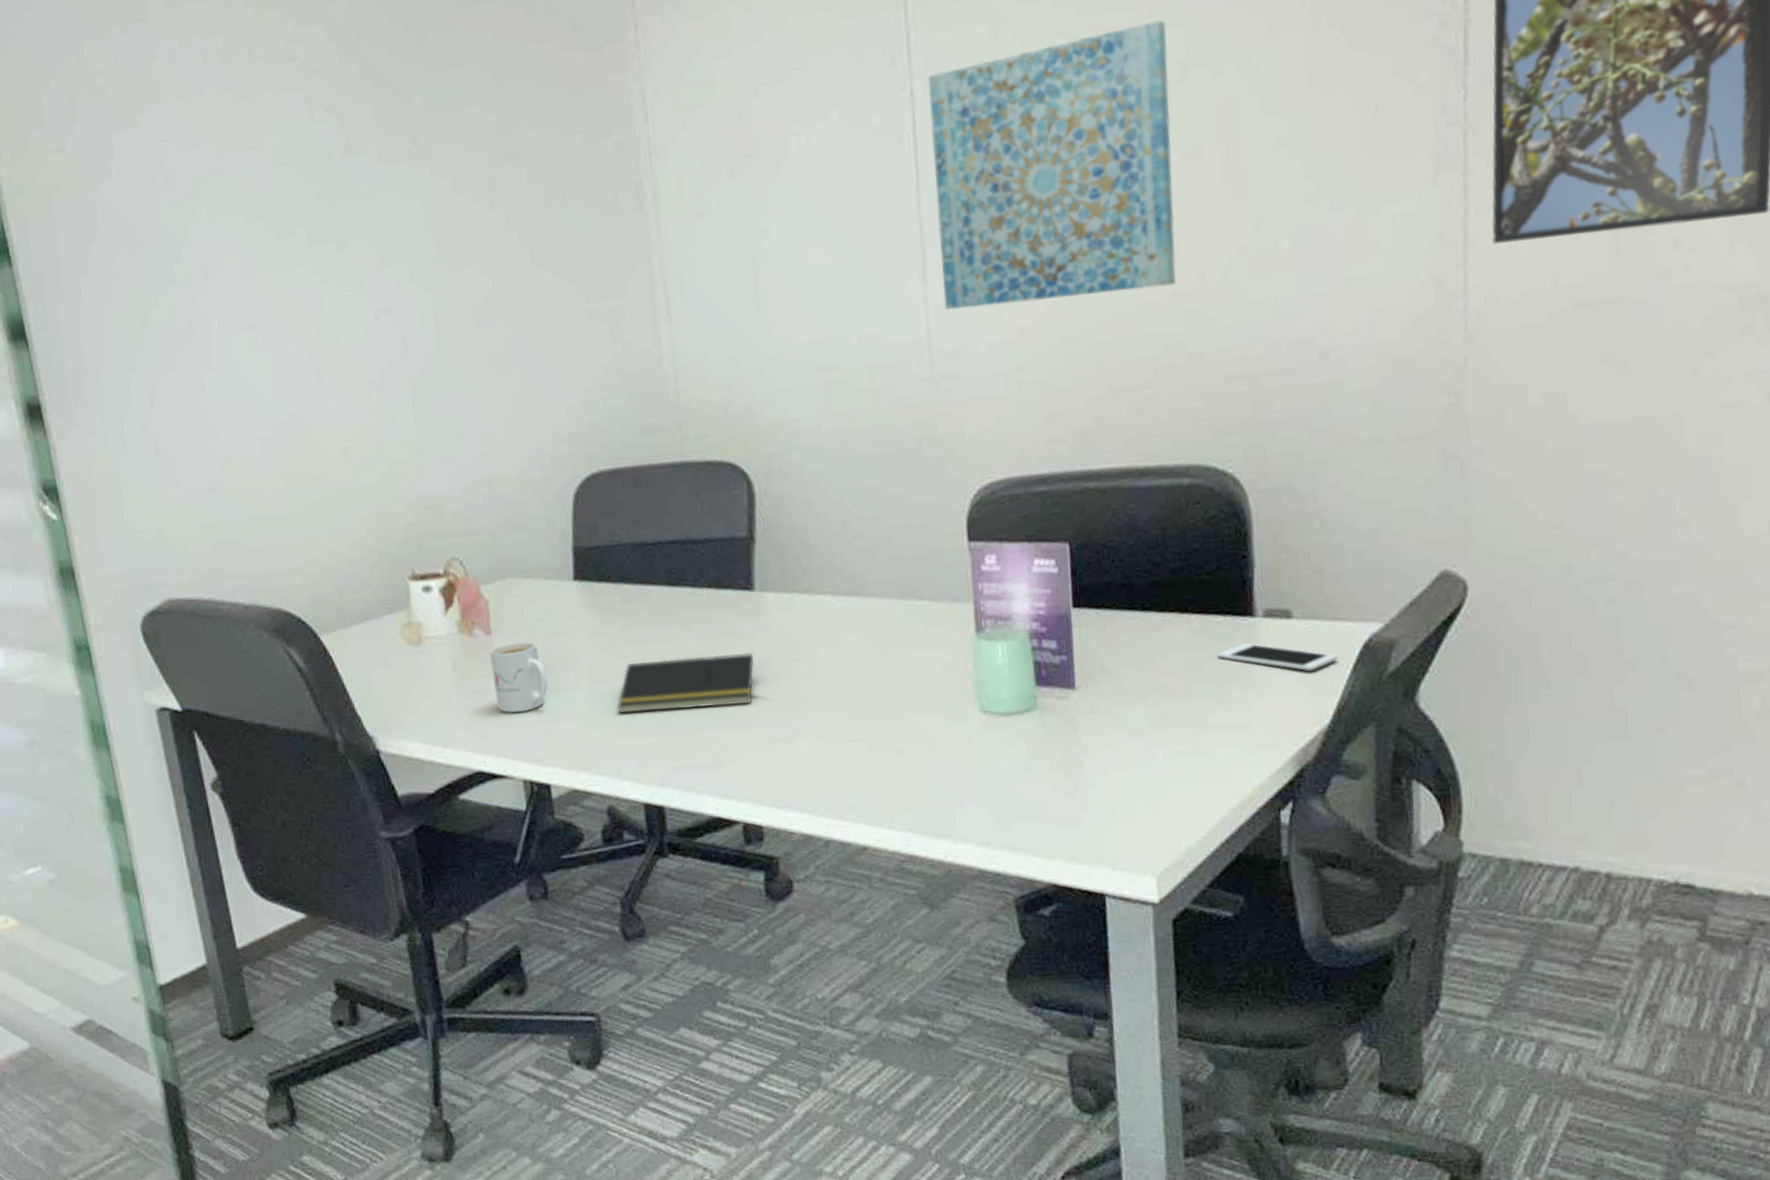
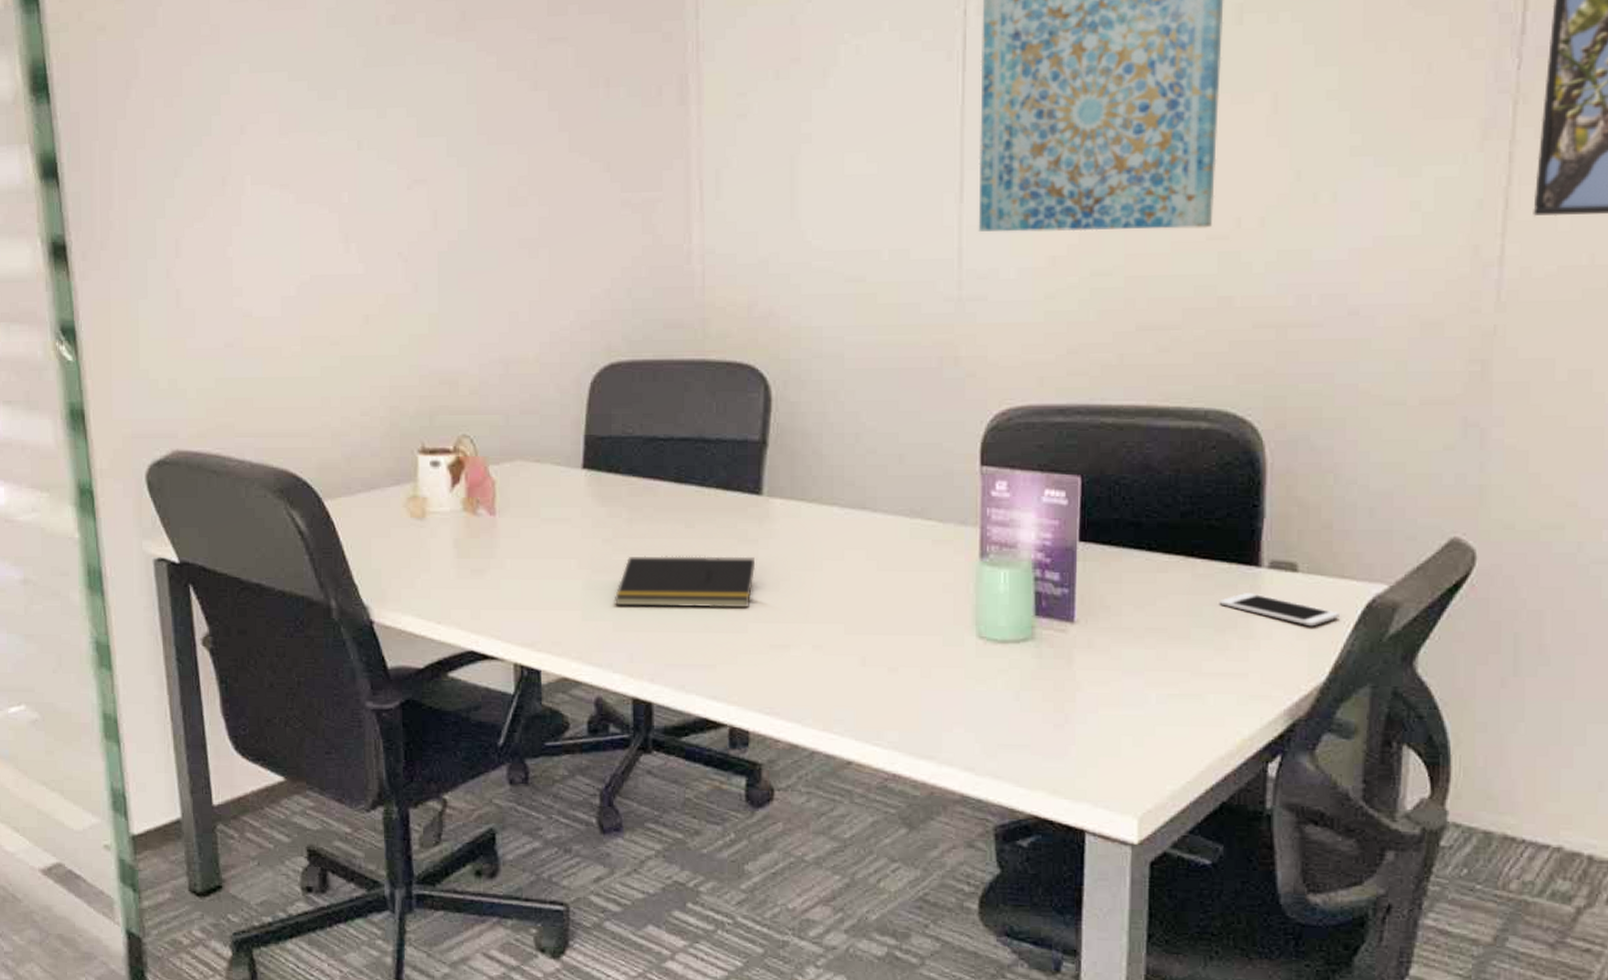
mug: present [489,641,548,713] -> none [491,524,547,595]

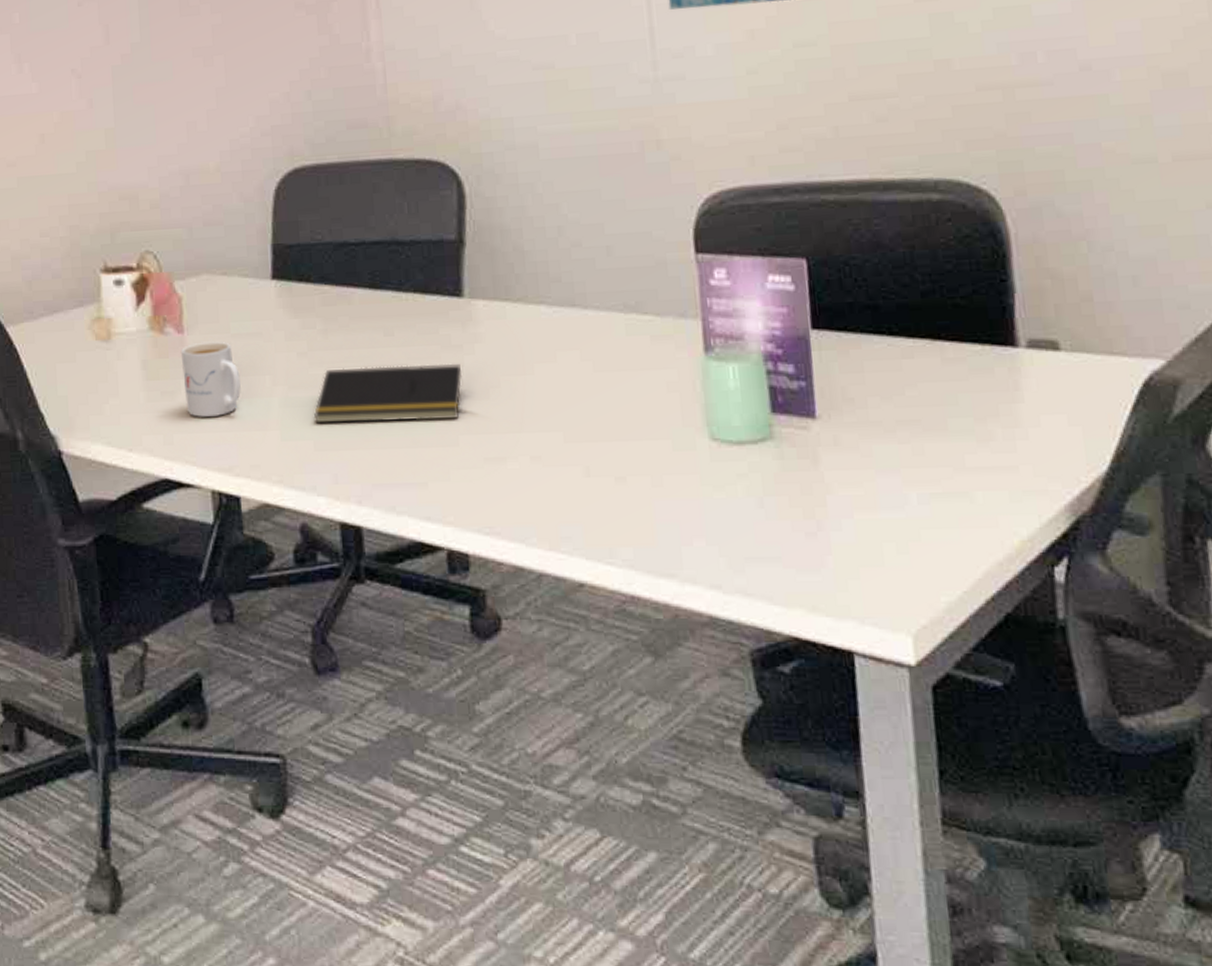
mug: none [491,524,547,595] -> present [180,341,241,417]
cell phone: present [1219,593,1339,627] -> none [975,376,1114,411]

